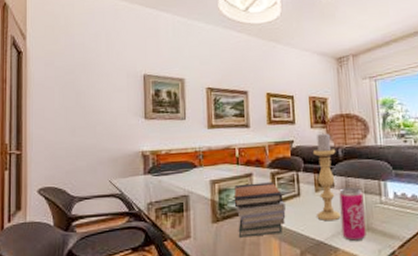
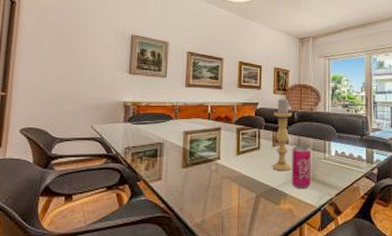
book stack: present [234,182,286,238] -> none [203,136,247,182]

